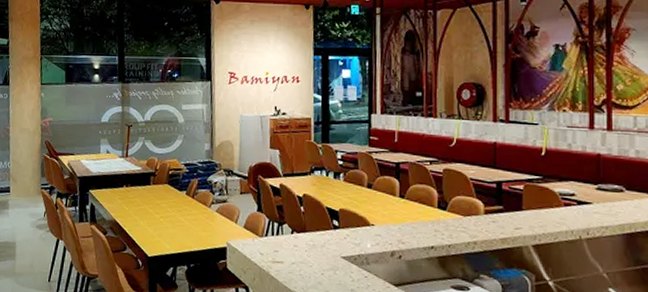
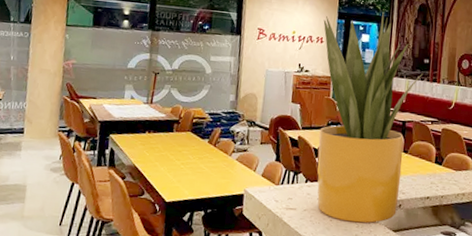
planter: none [298,44,415,277] -> present [317,12,423,223]

